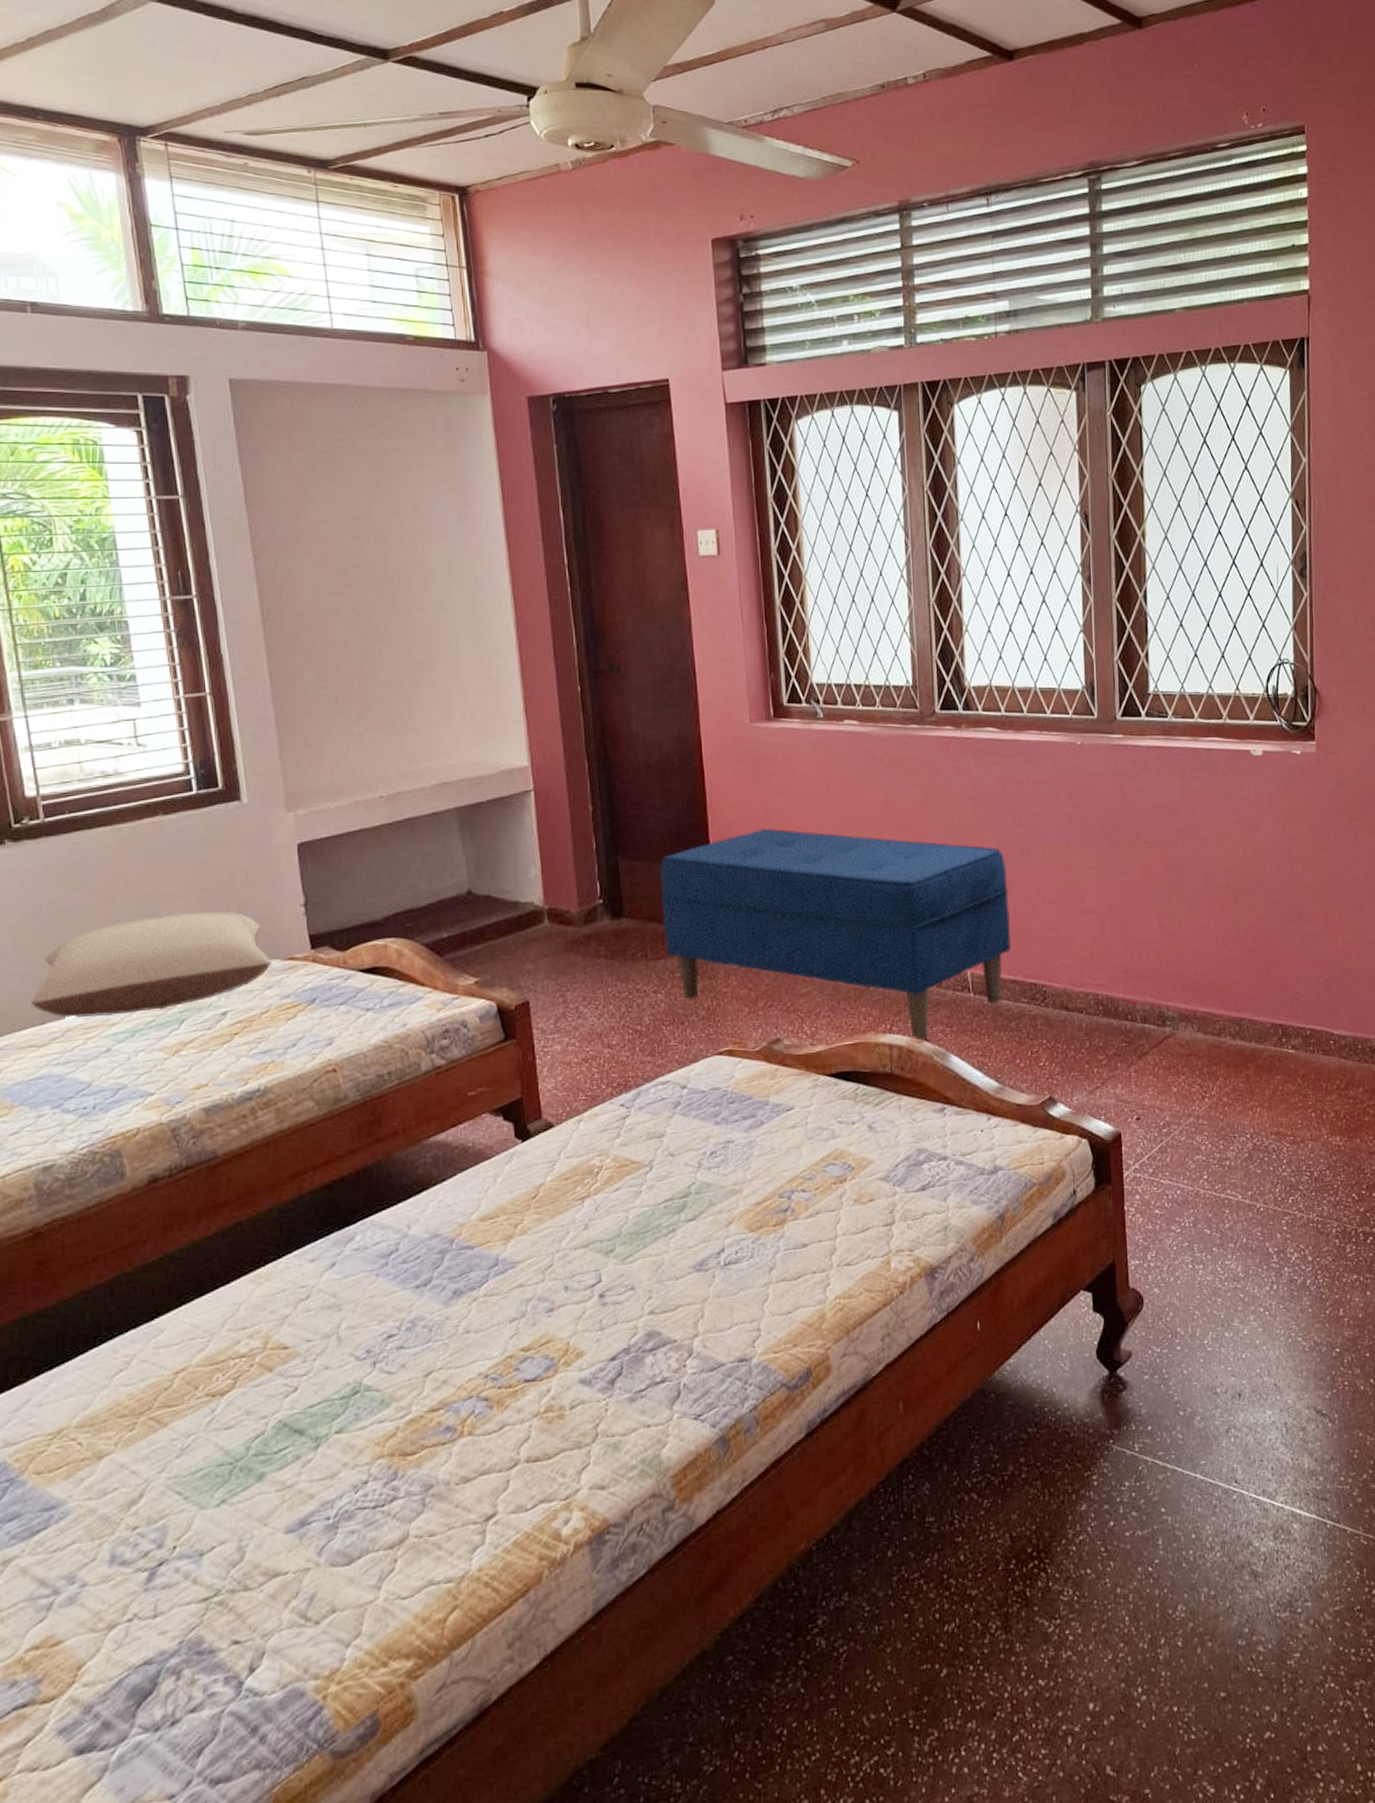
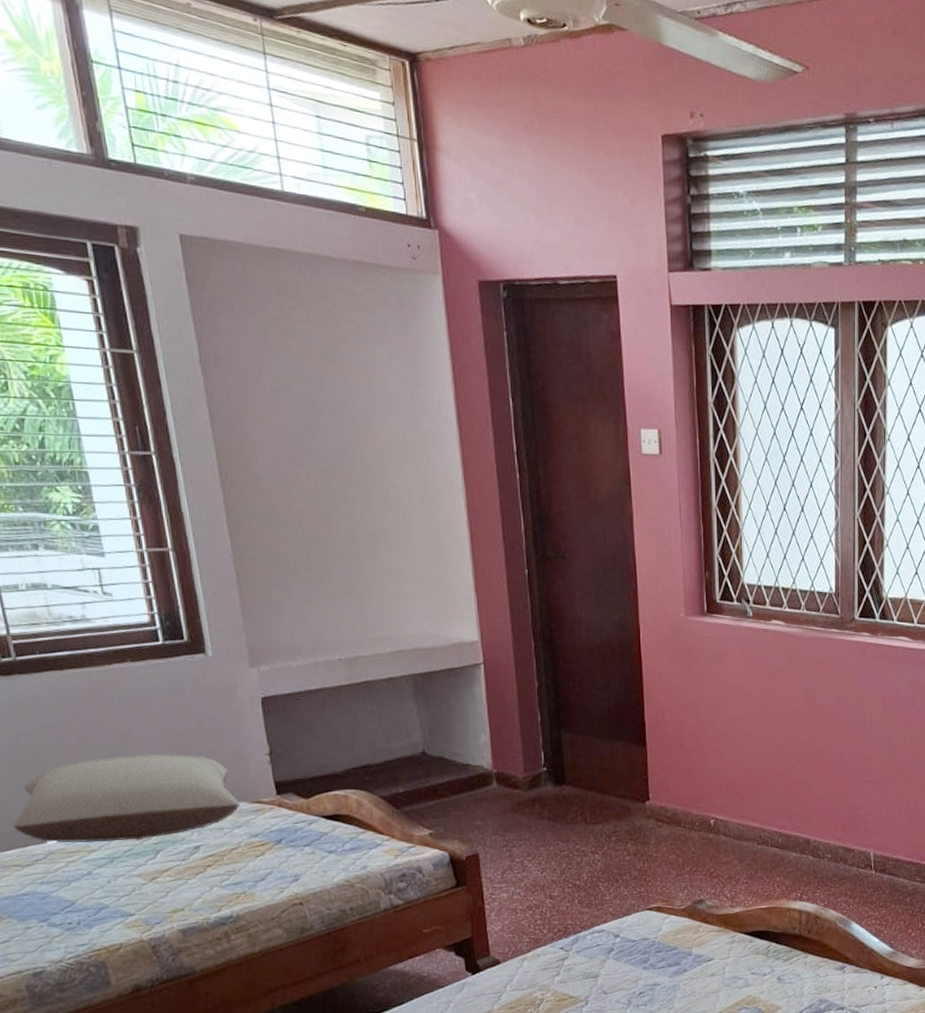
bench: present [659,828,1012,1042] -> none [599,713,911,910]

